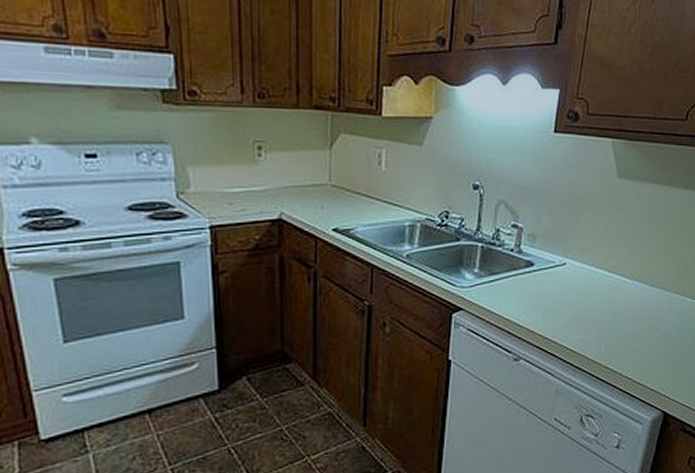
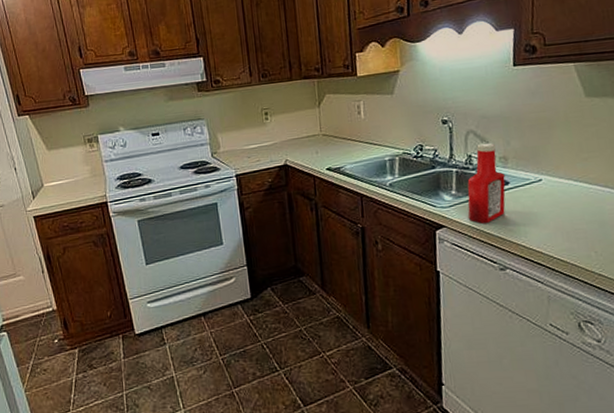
ketchup bottle: none [488,217,531,308] -> present [467,142,506,223]

